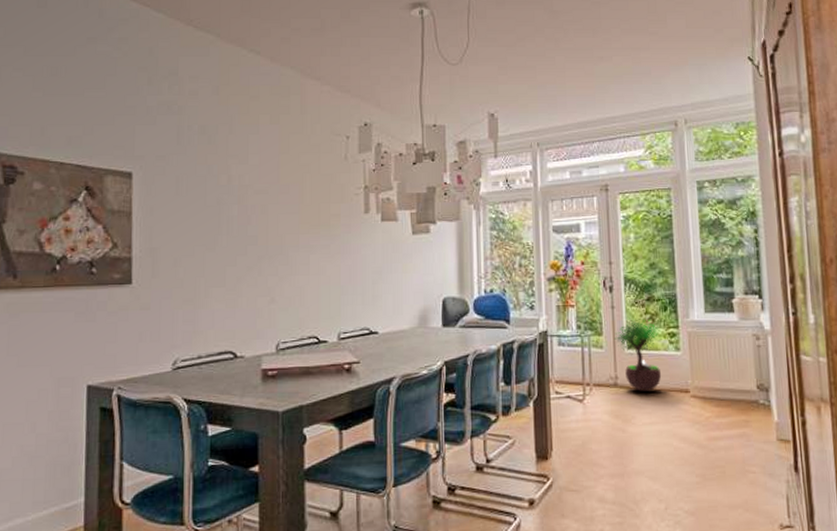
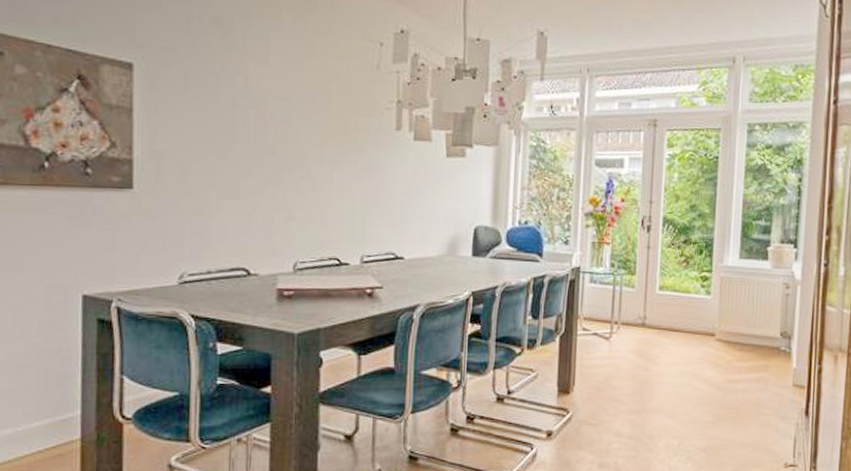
potted tree: present [614,315,662,391] -> none [646,256,694,333]

